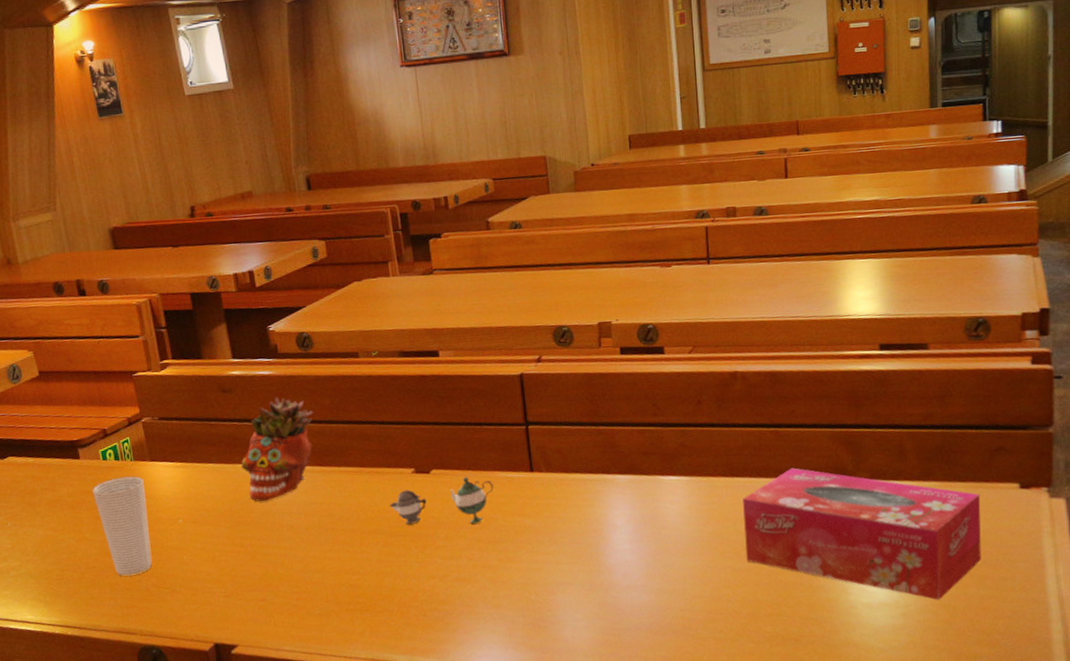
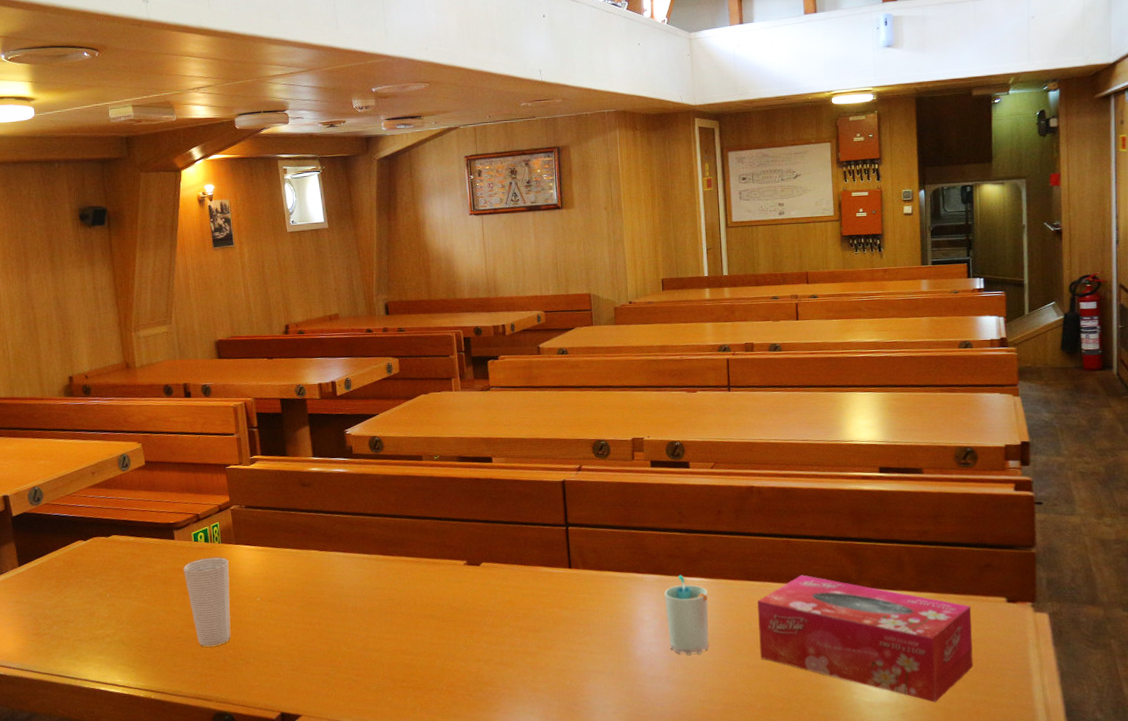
succulent planter: present [241,397,313,502] -> none [315,492,380,585]
teapot: present [389,477,494,524] -> none [443,570,536,613]
cup: none [638,473,689,561] -> present [664,574,709,655]

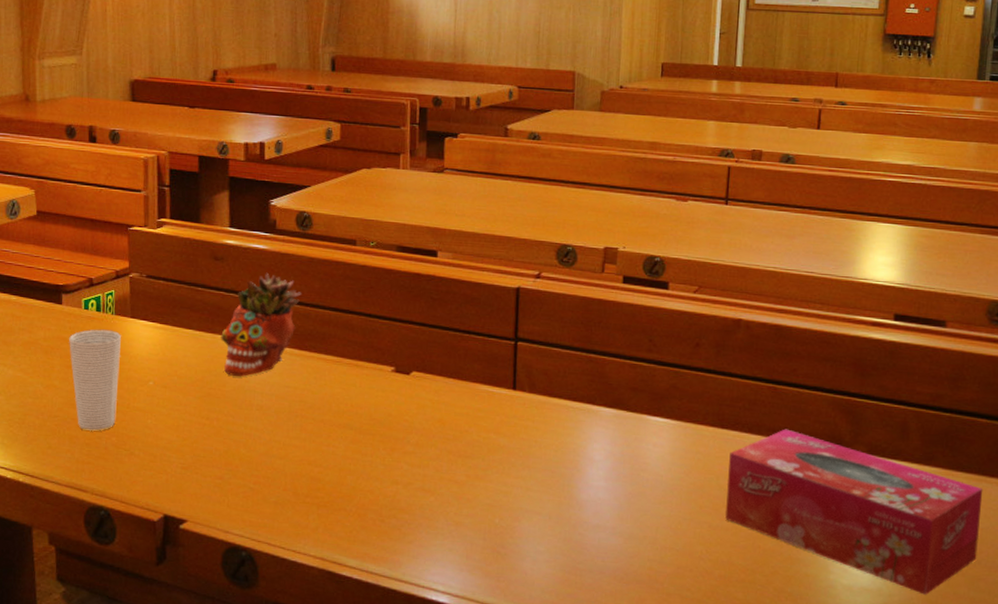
succulent planter: none [315,492,380,585] -> present [221,272,301,377]
cup: present [664,574,709,655] -> none [620,412,672,506]

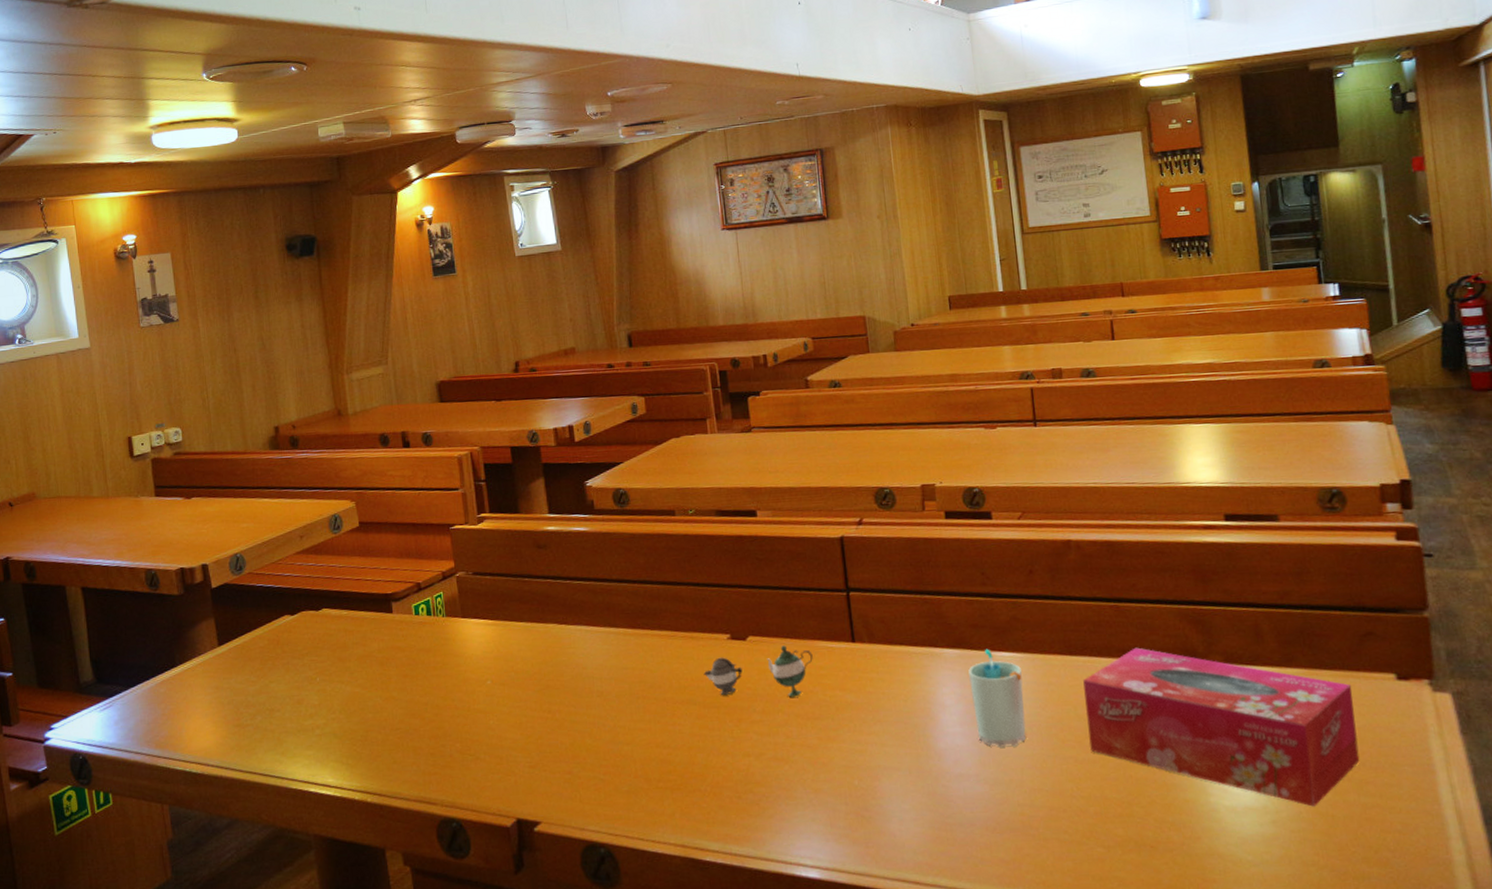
cup: present [69,329,121,431] -> none [403,632,458,740]
succulent planter: present [221,272,301,377] -> none [553,554,627,665]
teapot: none [363,384,473,434] -> present [703,645,813,697]
cup: none [620,412,672,506] -> present [968,648,1026,748]

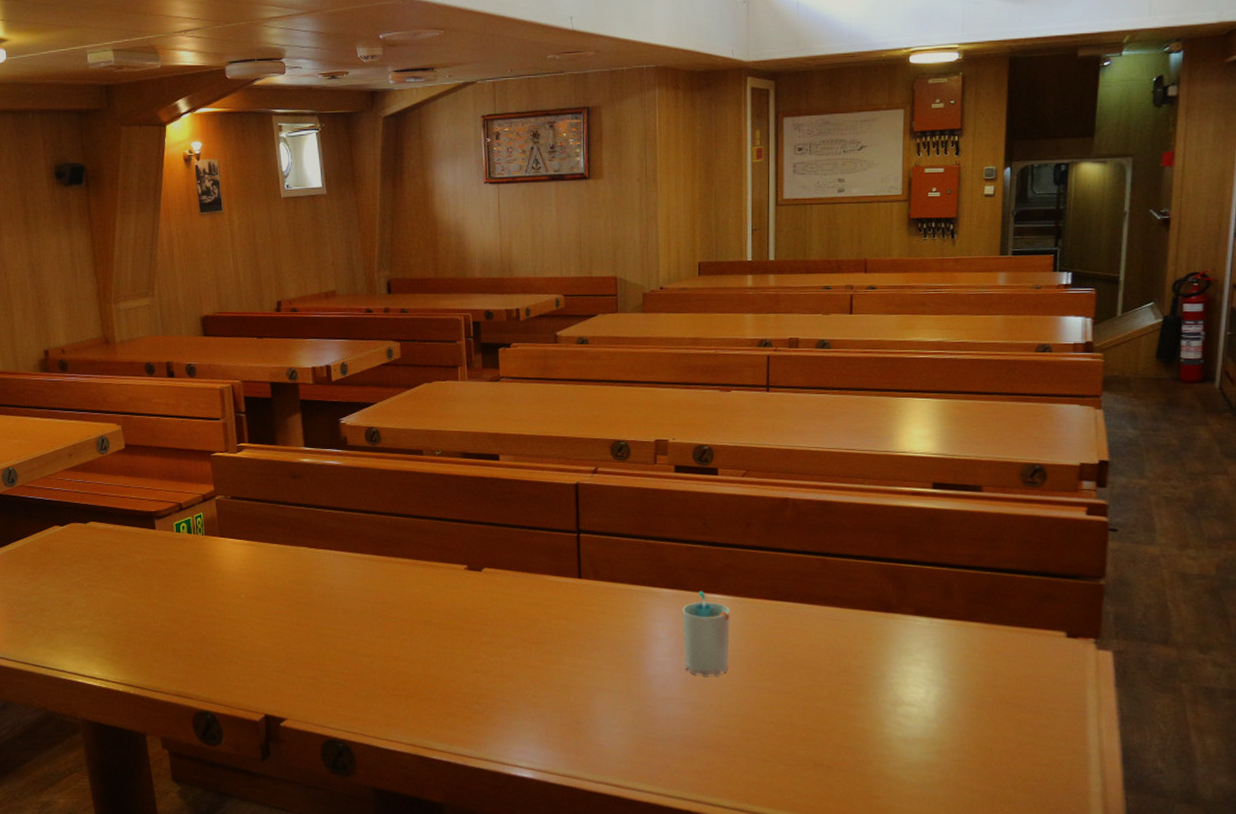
teapot: present [703,645,813,697] -> none [440,578,542,623]
tissue box: present [1083,647,1360,807] -> none [783,597,1025,741]

